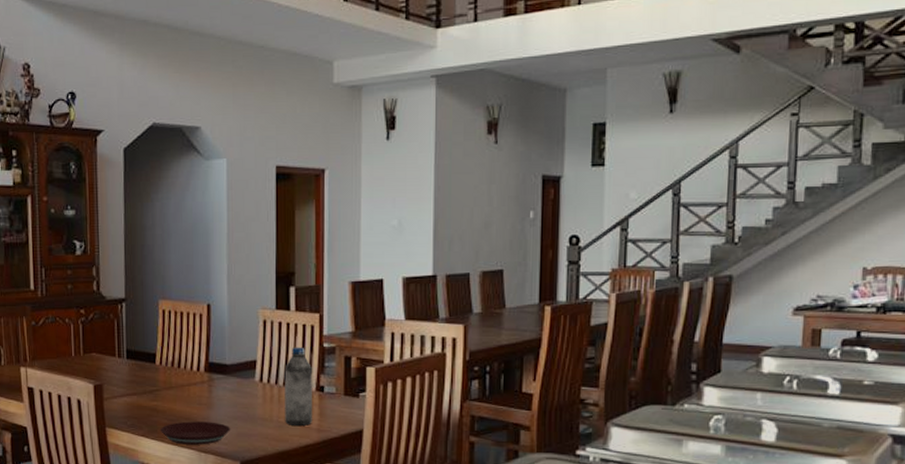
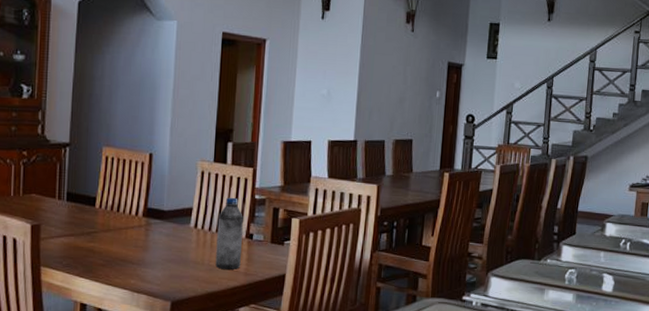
plate: present [160,421,231,445] -> none [95,262,165,285]

